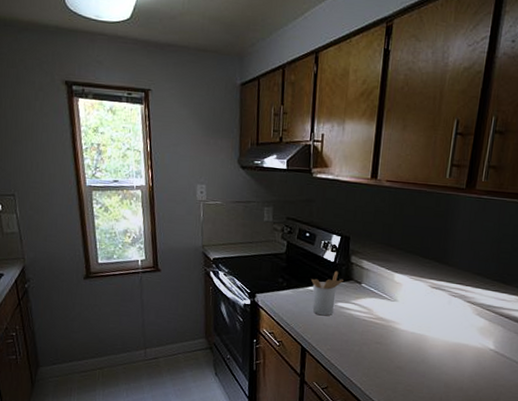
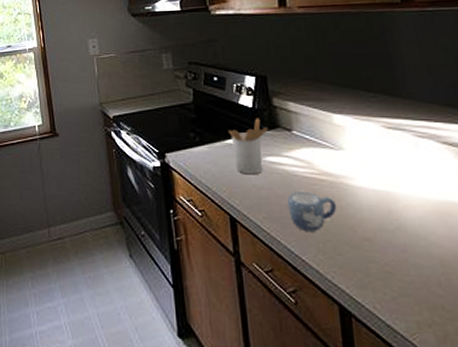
mug: none [347,331,384,361] -> present [287,192,337,231]

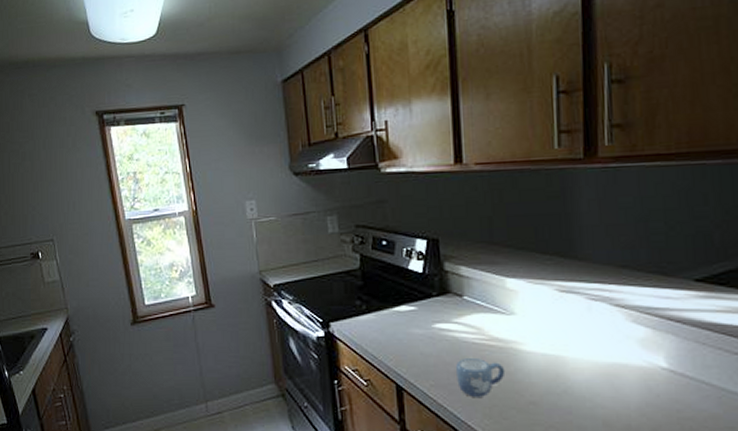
utensil holder: present [228,118,268,175] -> none [397,283,439,343]

